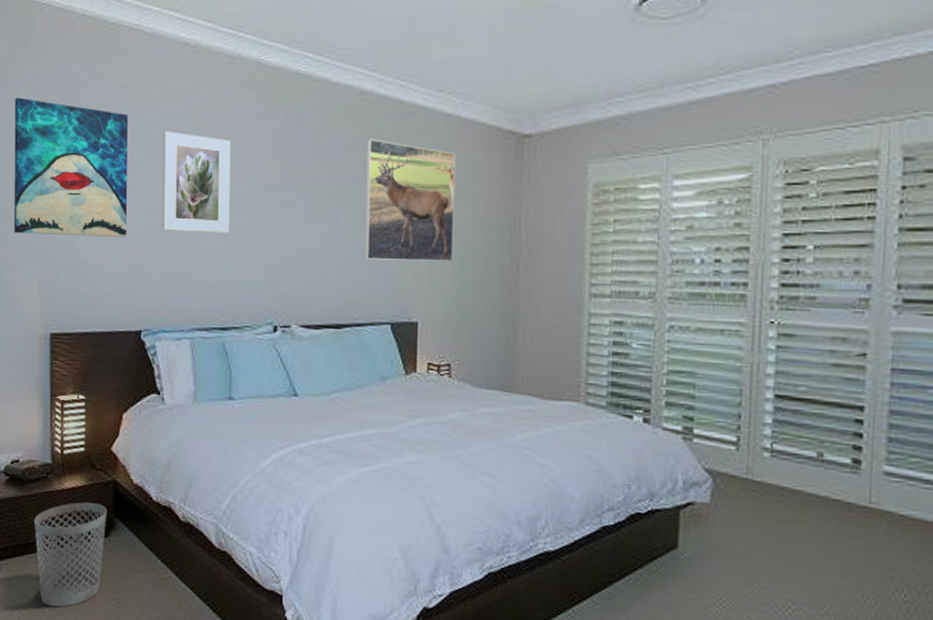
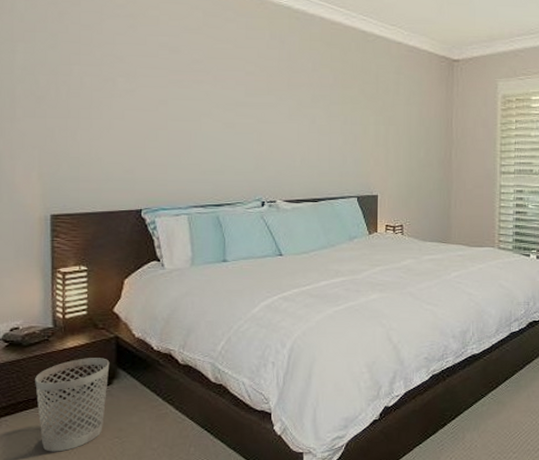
wall art: present [14,97,128,237] -> none [12,9,128,132]
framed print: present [162,131,231,234] -> none [161,45,223,129]
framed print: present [364,139,456,262] -> none [336,58,405,150]

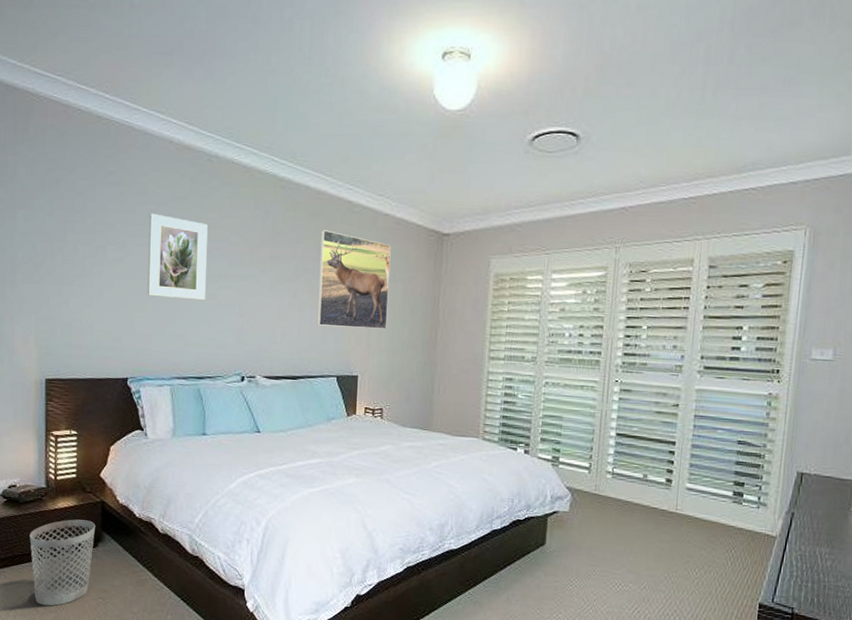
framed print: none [161,45,223,129] -> present [147,213,208,301]
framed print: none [336,58,405,150] -> present [317,230,391,329]

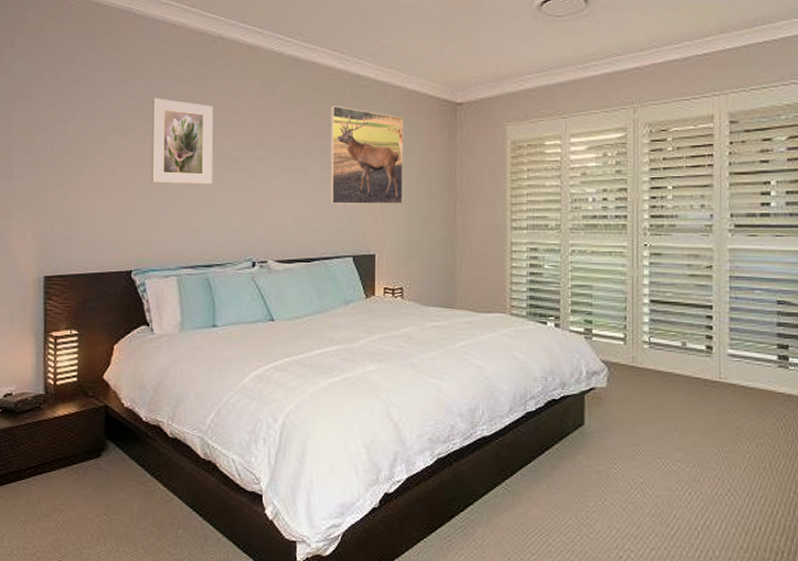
wastebasket: present [29,519,96,606] -> none [26,427,99,527]

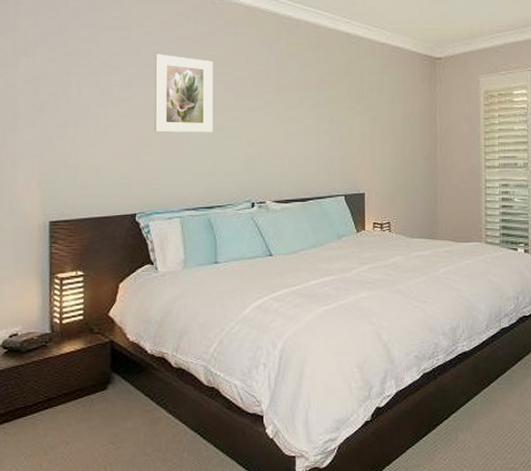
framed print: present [330,106,404,204] -> none [323,60,389,149]

